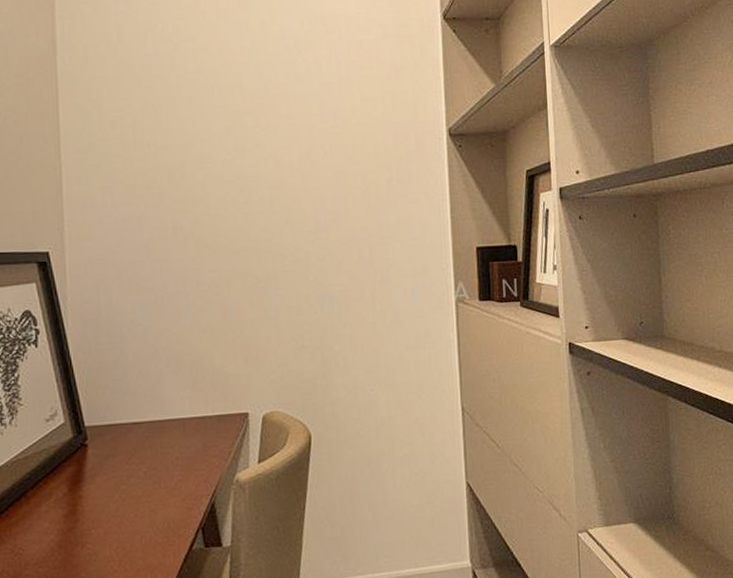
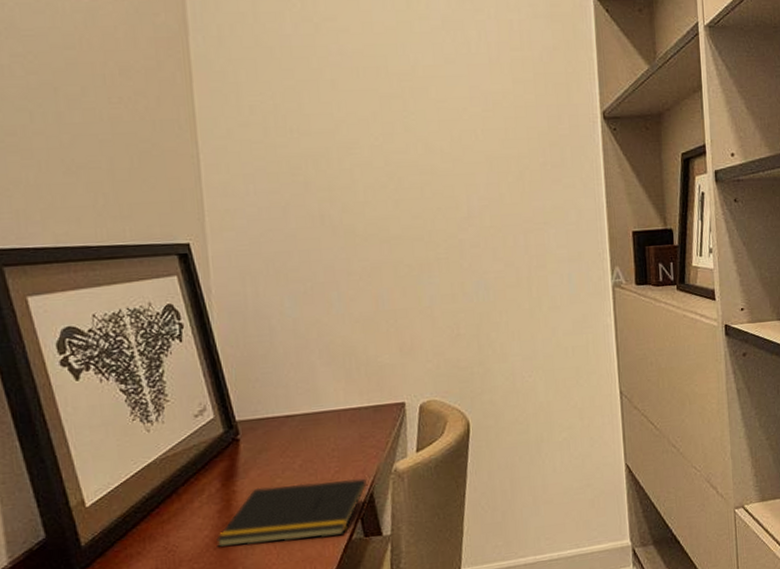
notepad: none [61,488,210,552] -> present [216,478,368,547]

